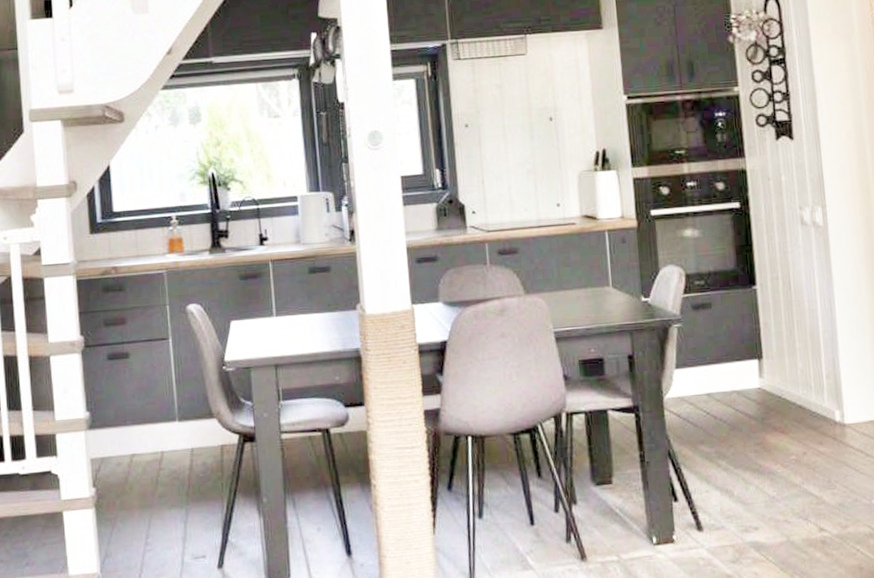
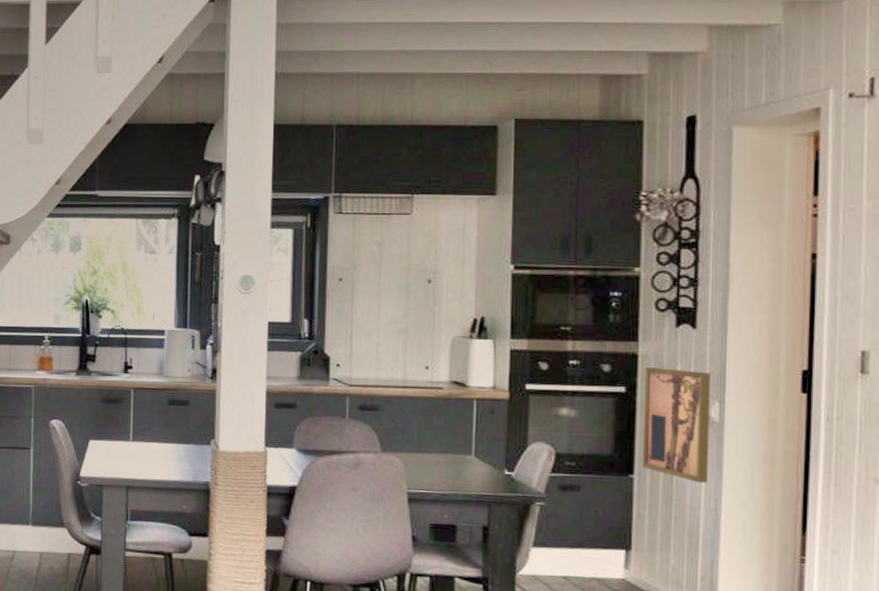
wall art: none [754,180,821,286] -> present [642,367,710,483]

